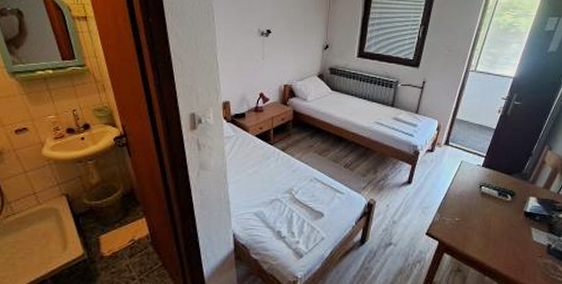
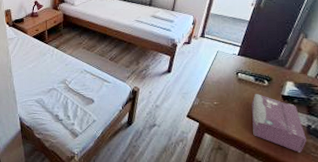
tissue box: none [494,210,547,274] -> present [251,94,307,152]

